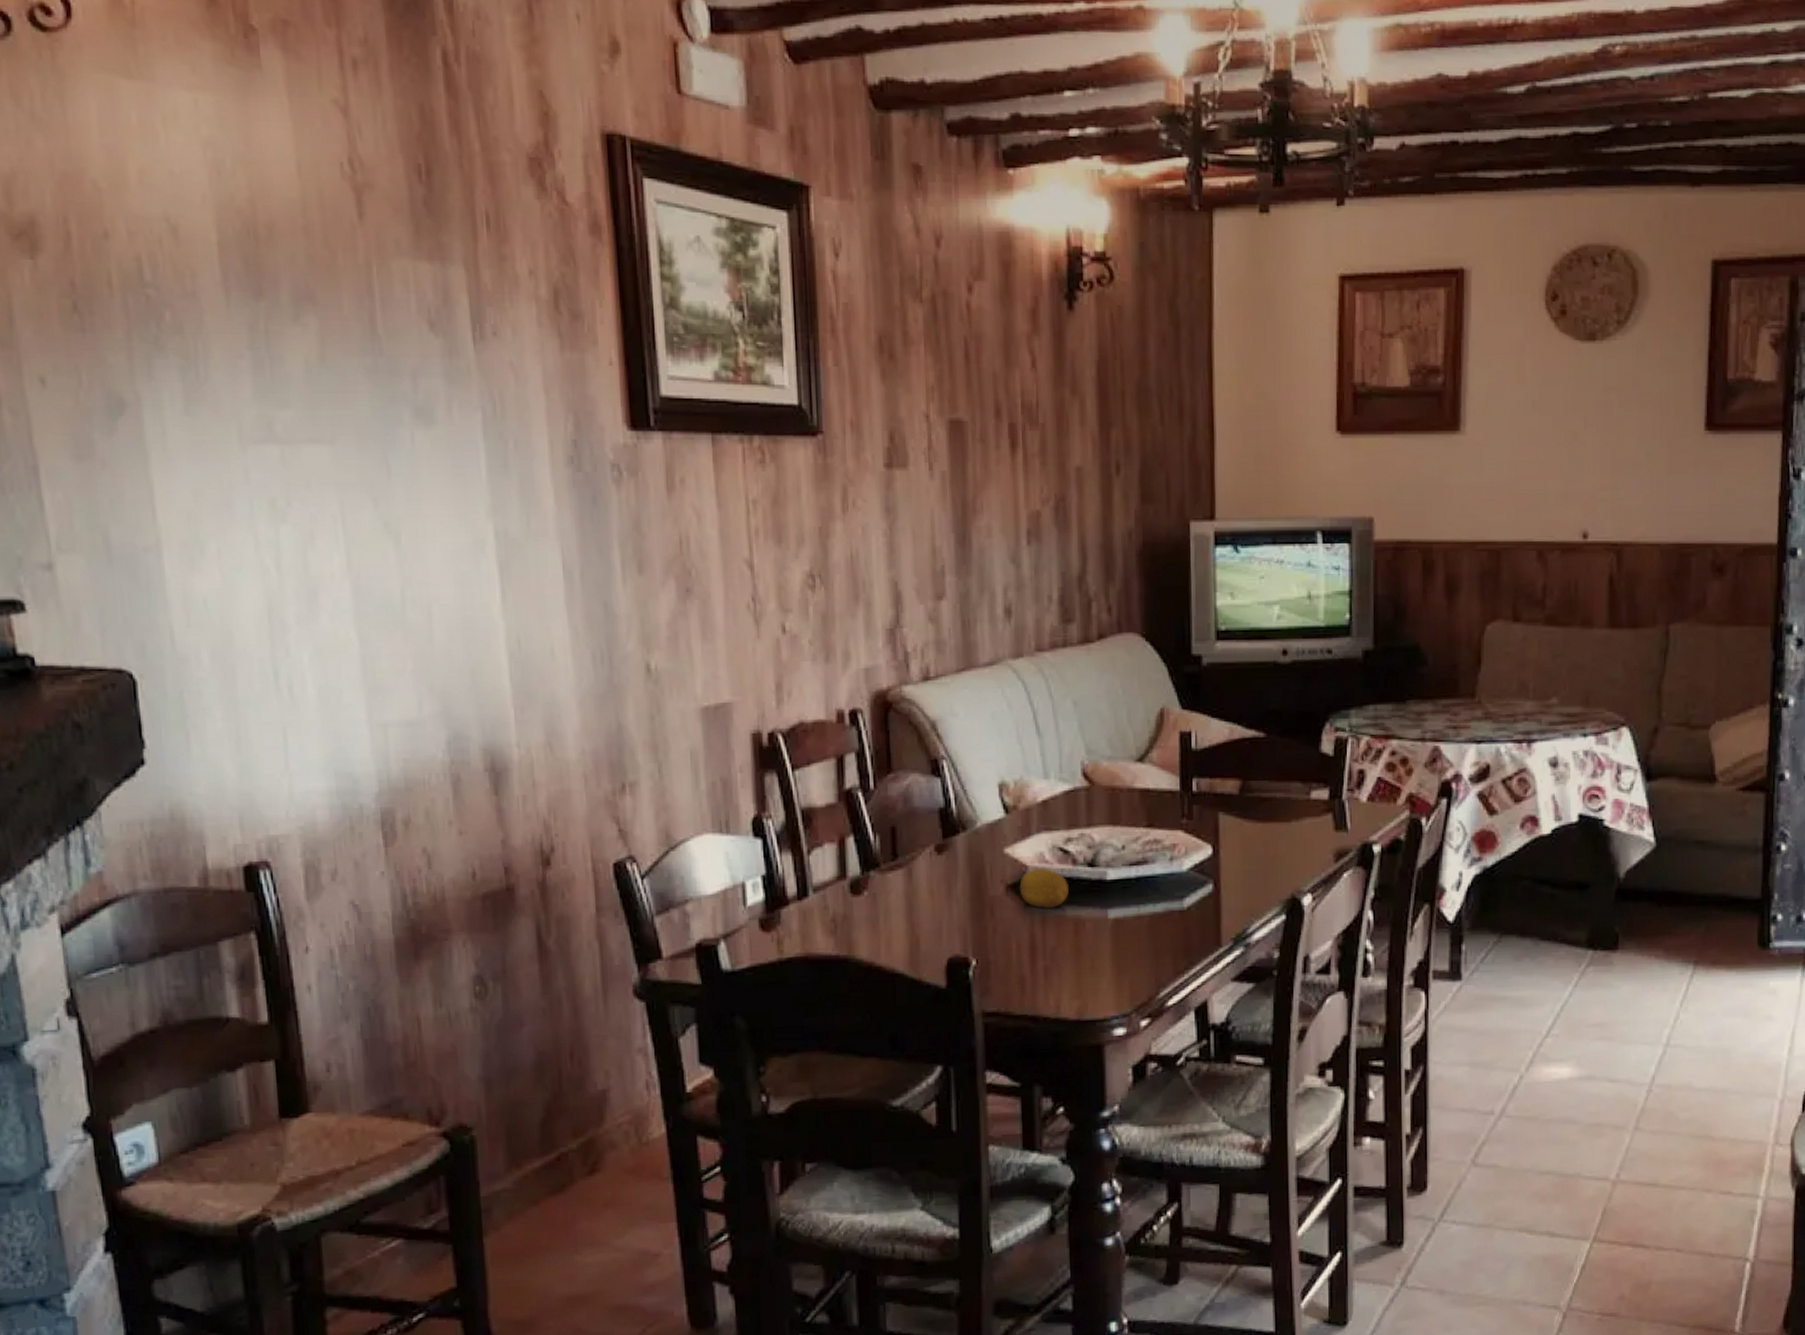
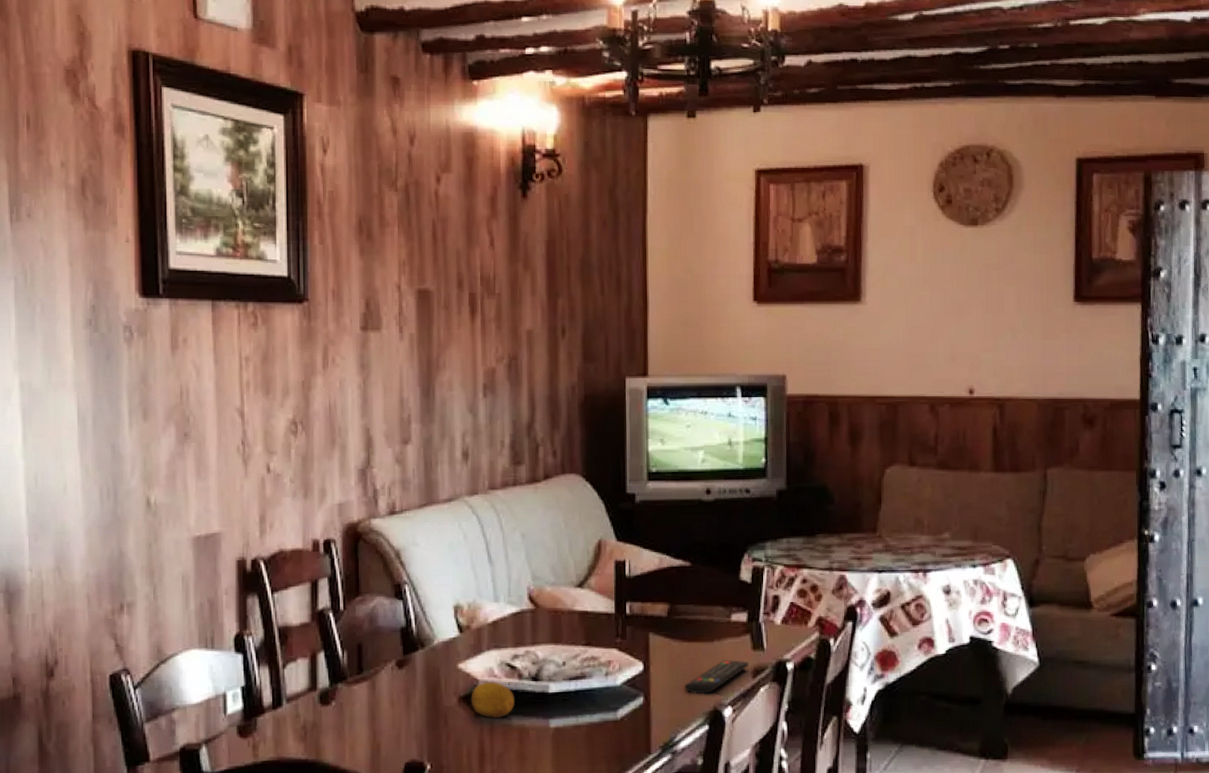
remote control: none [1259,842,1331,881] -> present [685,660,749,694]

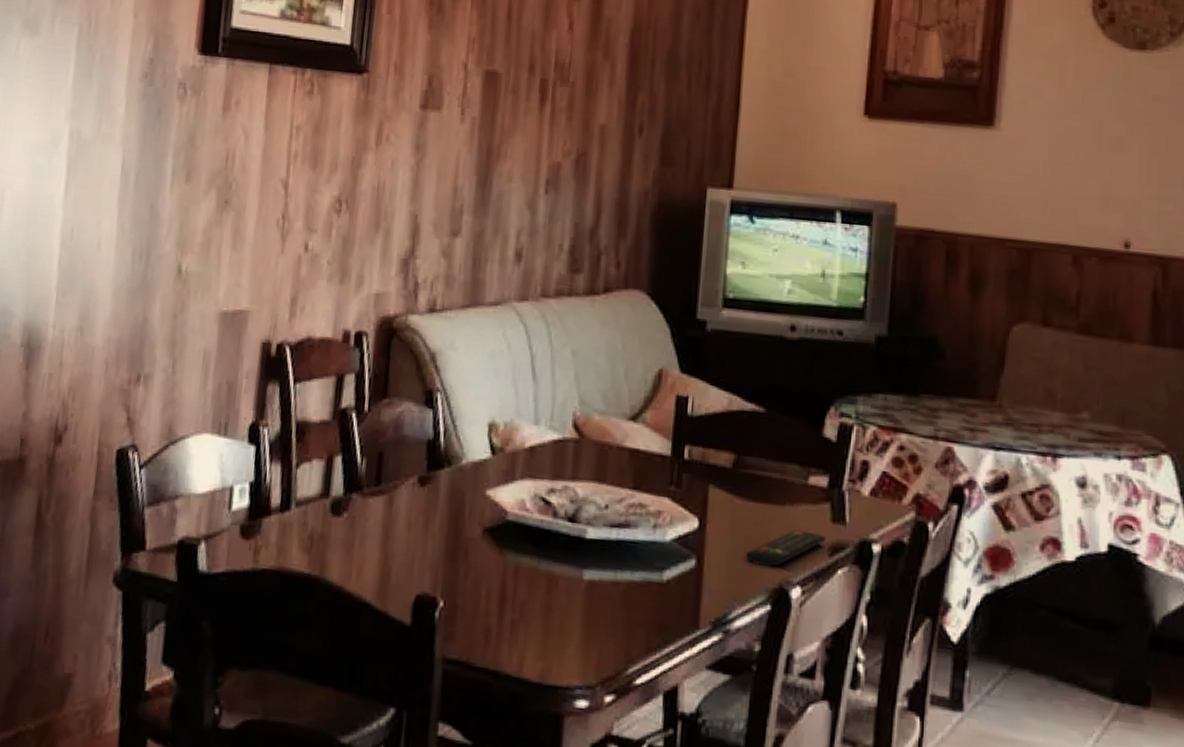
fruit: present [471,681,515,718] -> none [496,515,546,559]

